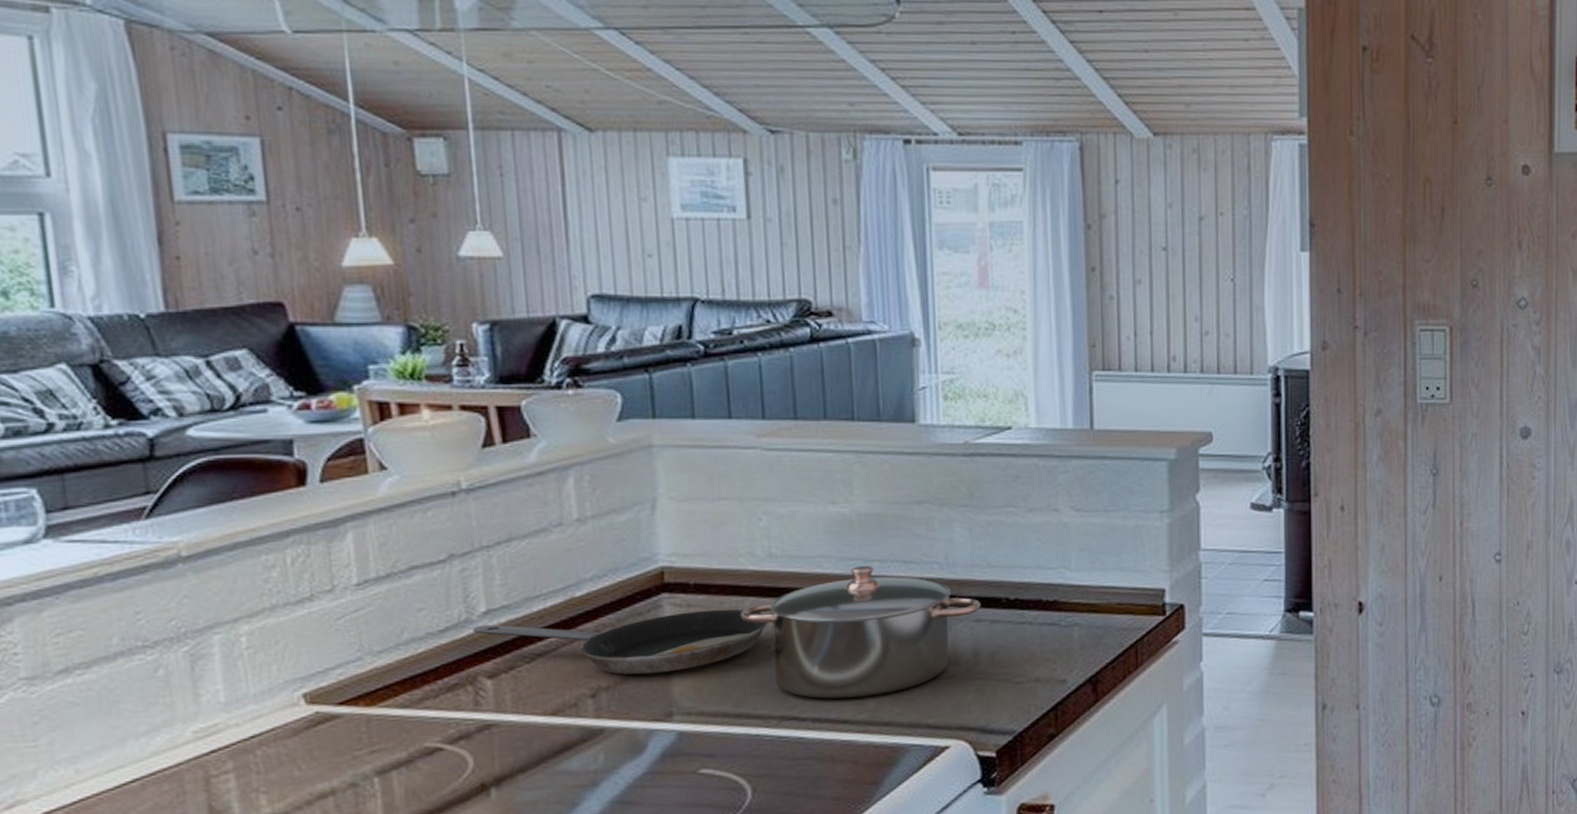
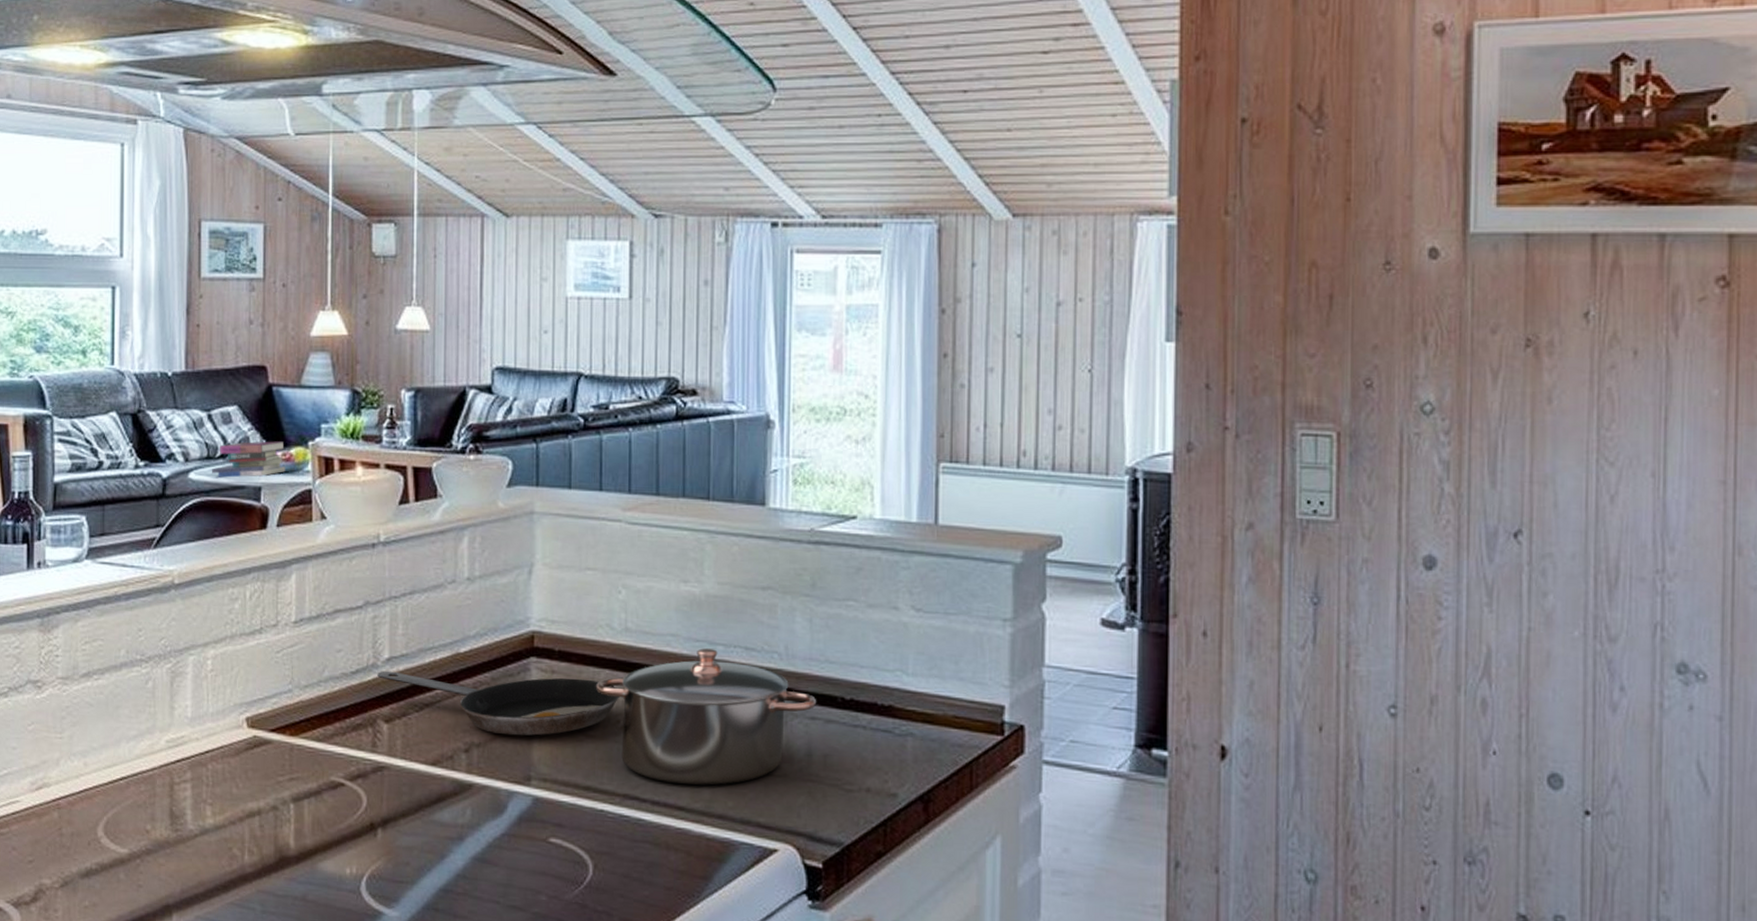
books: none [220,387,325,432] -> present [212,441,286,478]

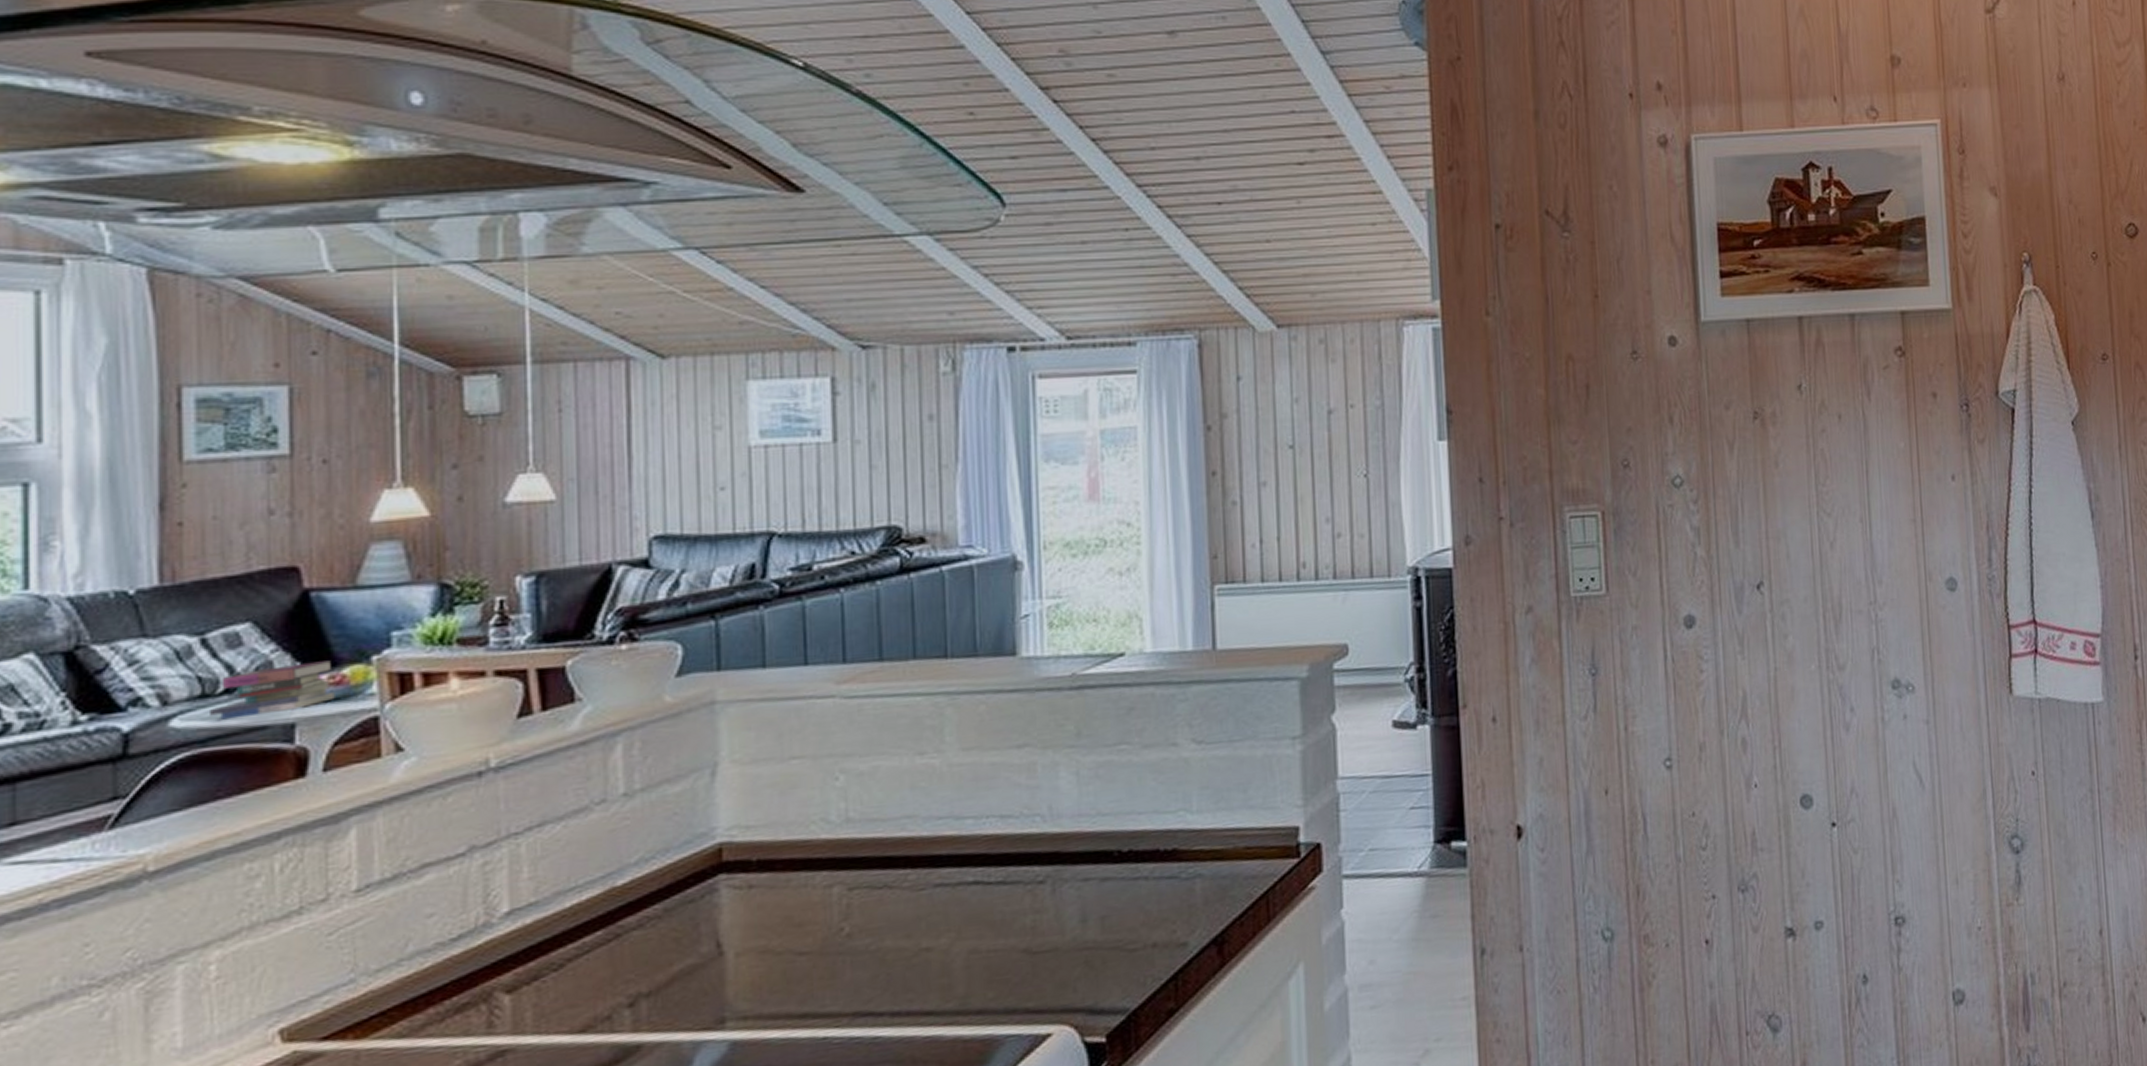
frying pan: present [377,670,620,736] -> none [491,887,842,977]
cooking pot: present [596,648,817,786] -> none [810,824,1090,988]

